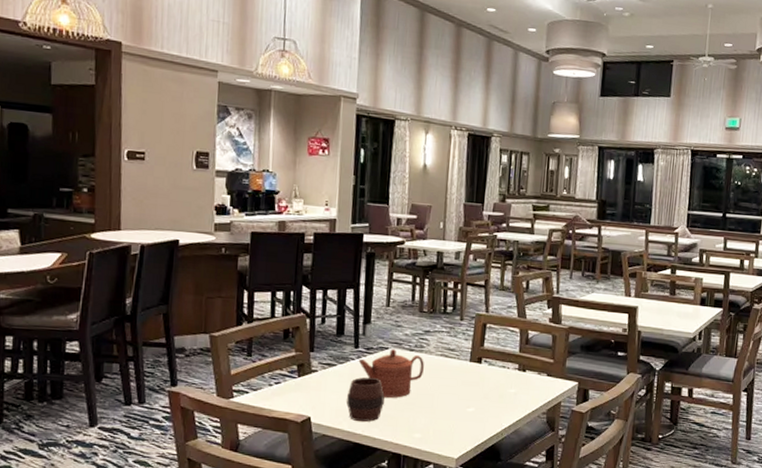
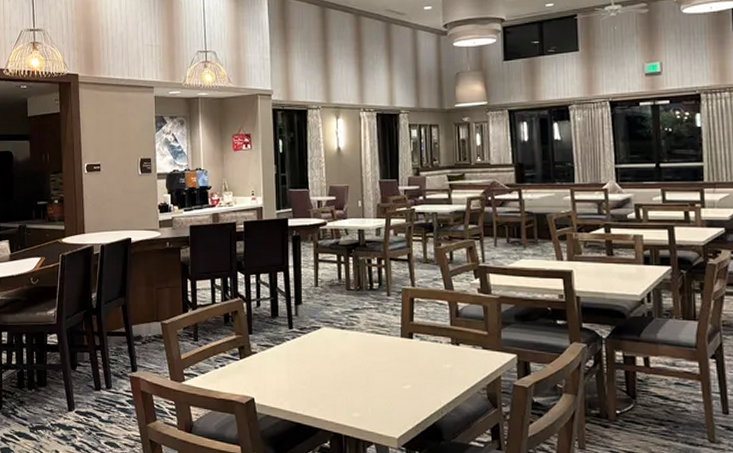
cup: present [347,377,385,423] -> none [286,356,321,402]
teapot: present [358,349,424,399] -> none [293,328,356,378]

